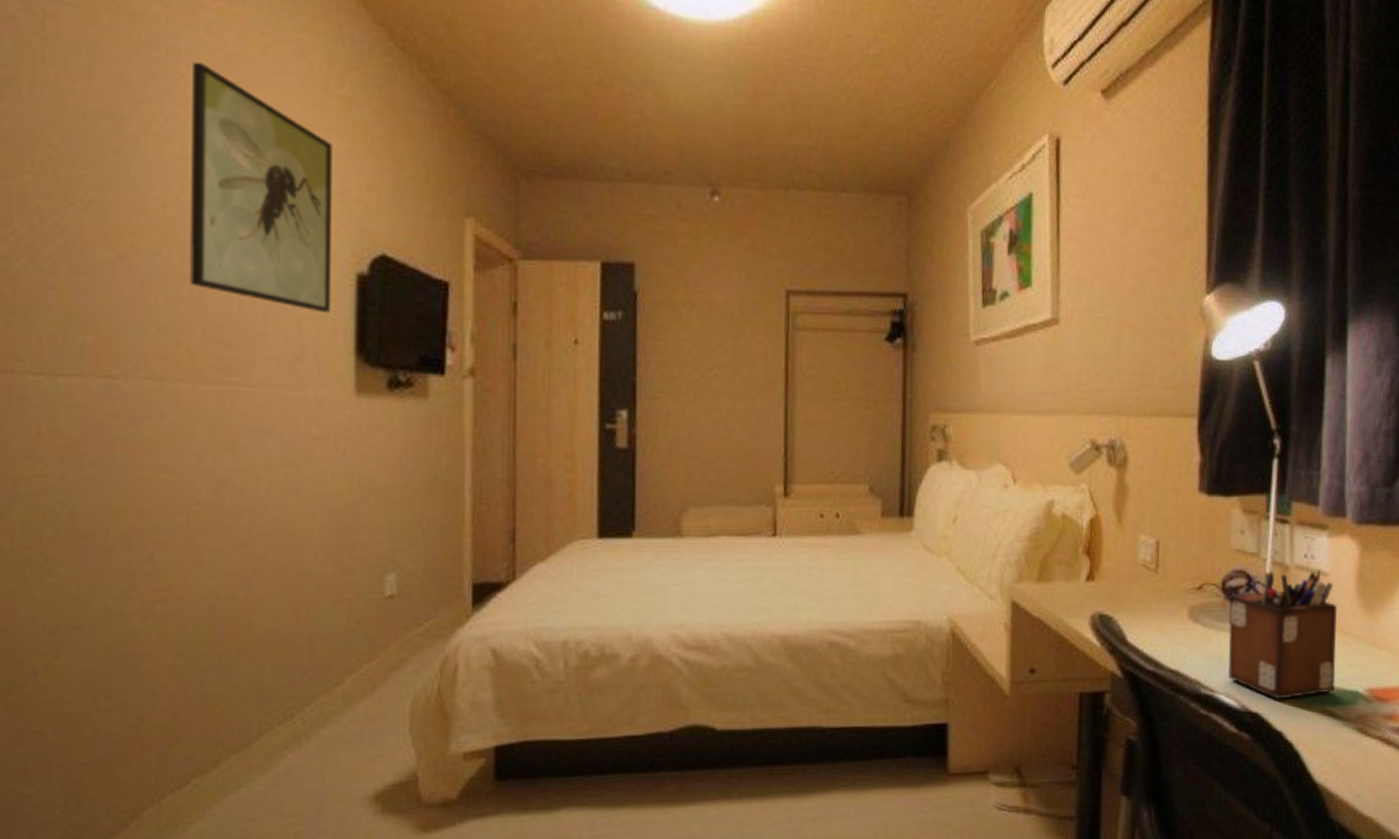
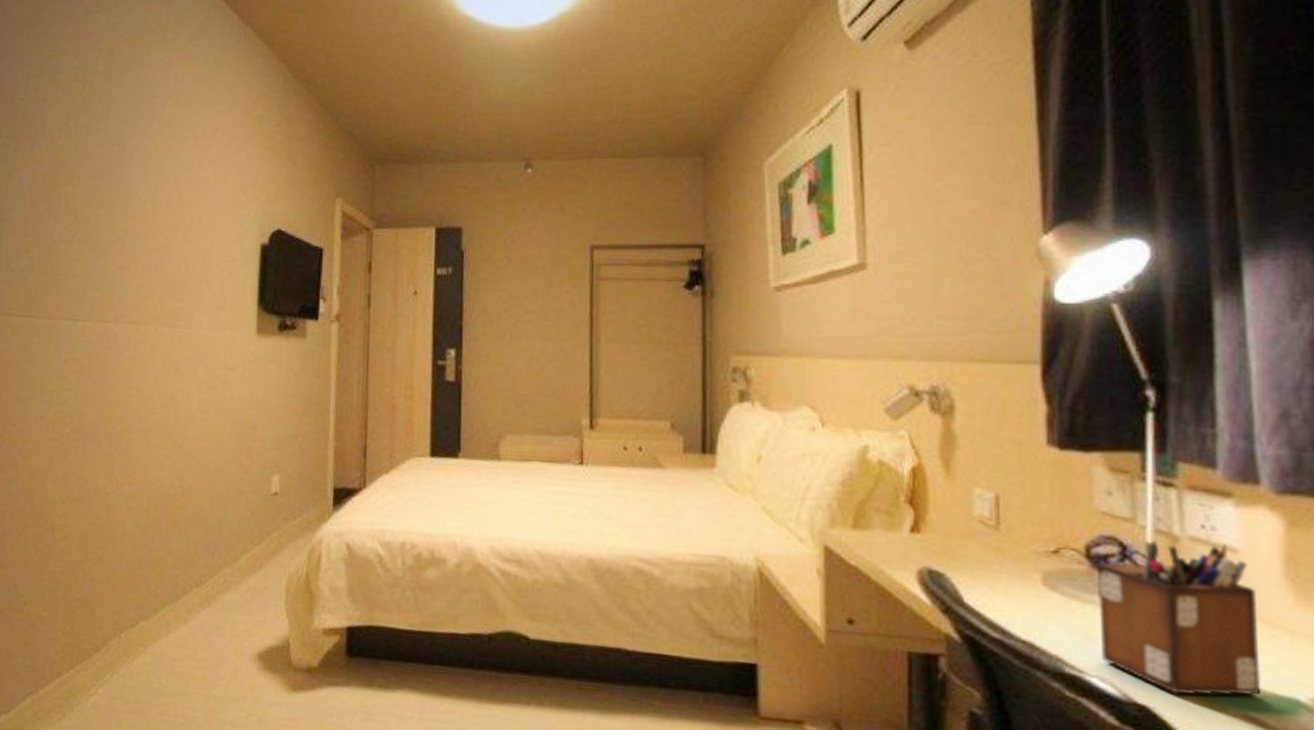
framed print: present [190,61,332,313] -> none [157,101,249,274]

